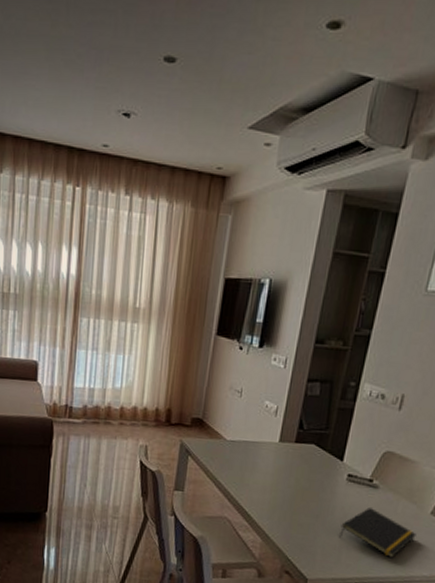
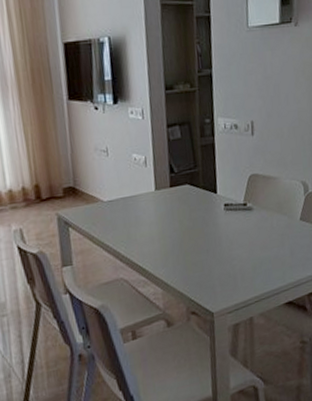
notepad: present [339,508,417,558] -> none [230,229,294,269]

